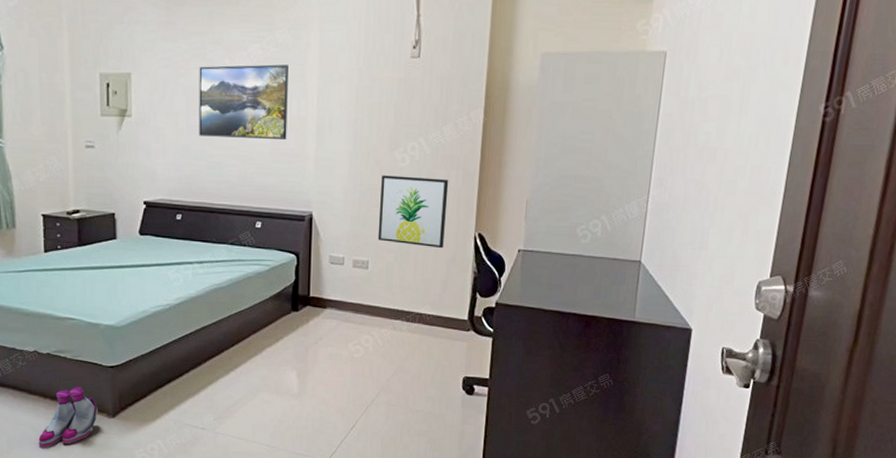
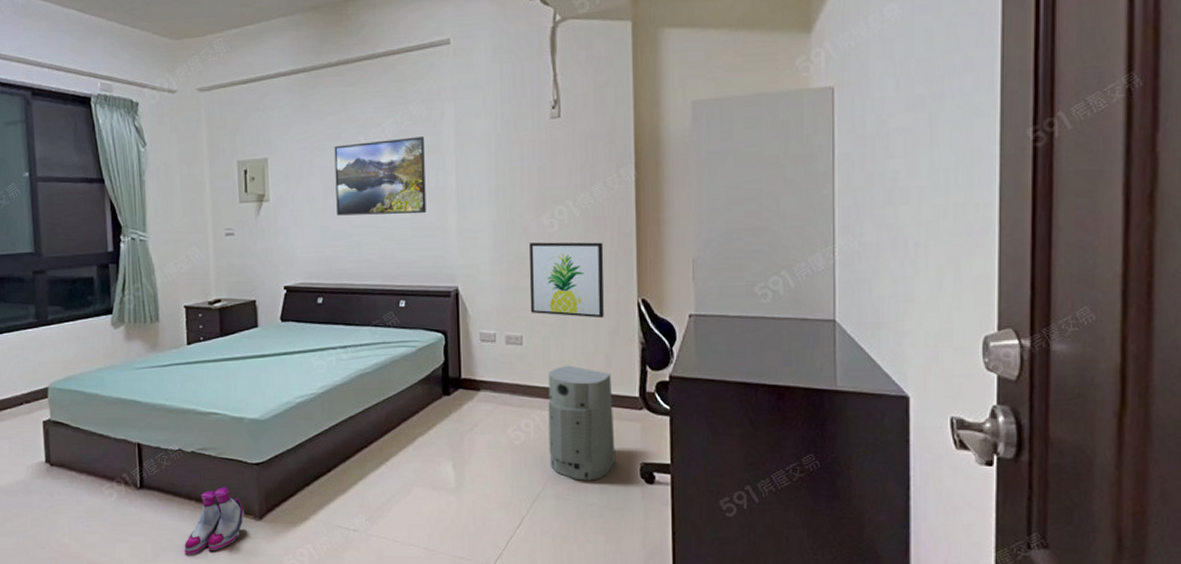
air purifier: none [384,289,445,391] -> present [548,365,616,481]

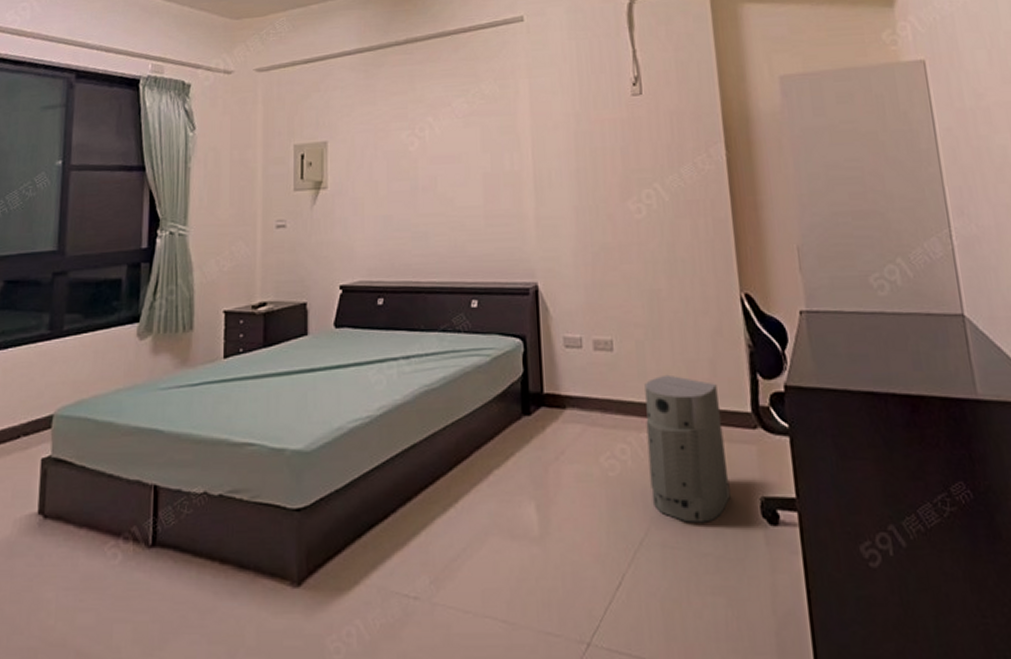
boots: present [184,486,244,556] -> none [200,540,279,640]
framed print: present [334,137,427,216] -> none [400,116,501,204]
wall art: present [529,242,604,319] -> none [616,229,704,318]

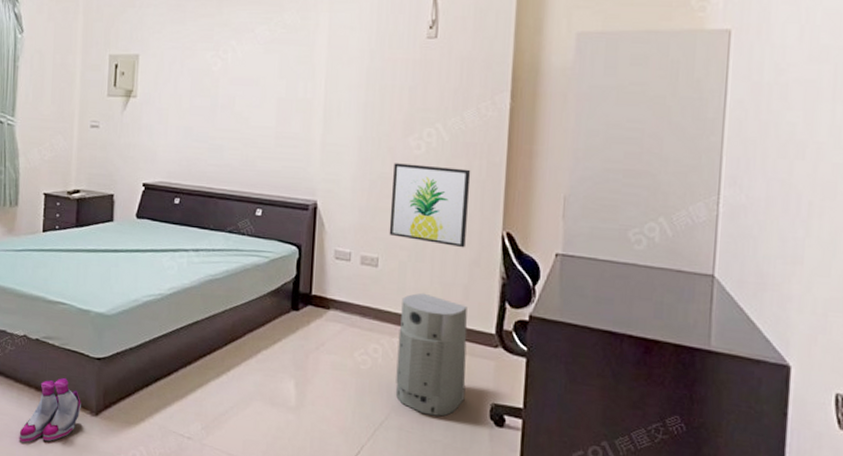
boots: none [200,540,279,640] -> present [19,377,81,443]
wall art: none [616,229,704,318] -> present [389,163,471,248]

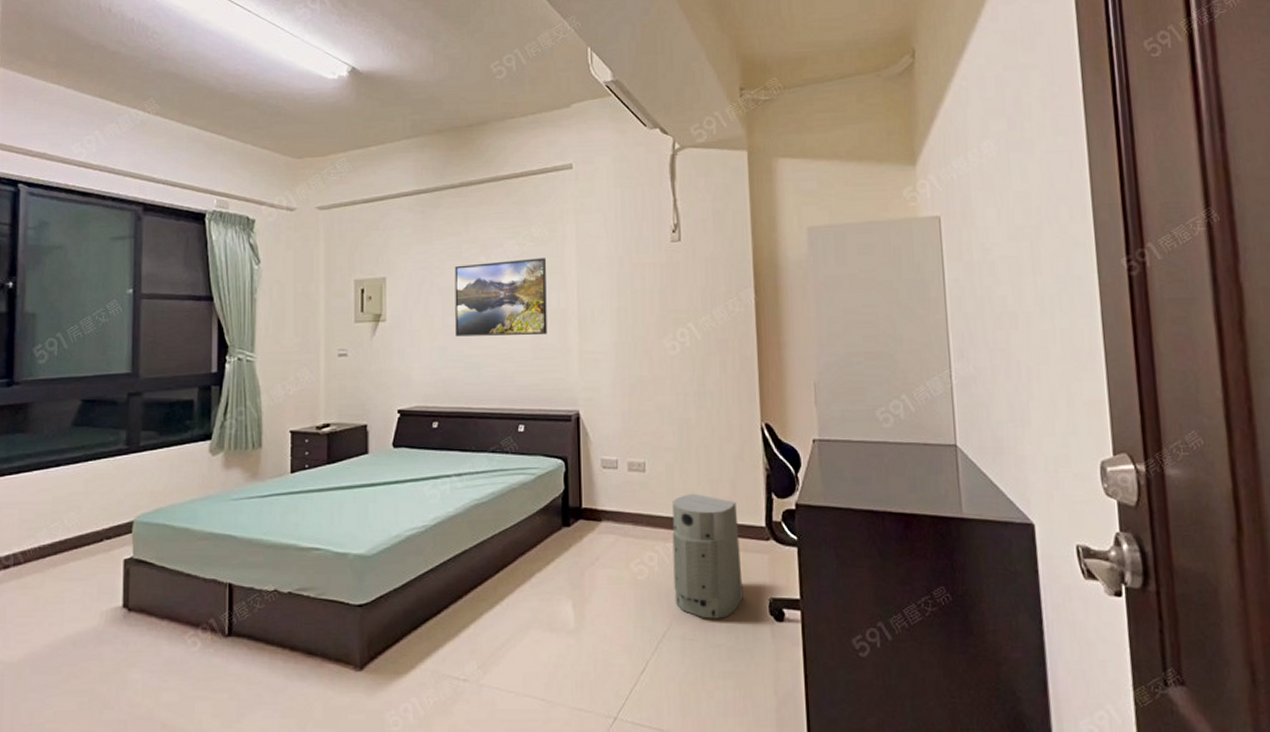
boots: present [19,377,81,443] -> none [273,631,343,714]
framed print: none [202,45,296,123] -> present [454,258,547,337]
wall art: present [389,163,471,248] -> none [651,364,728,444]

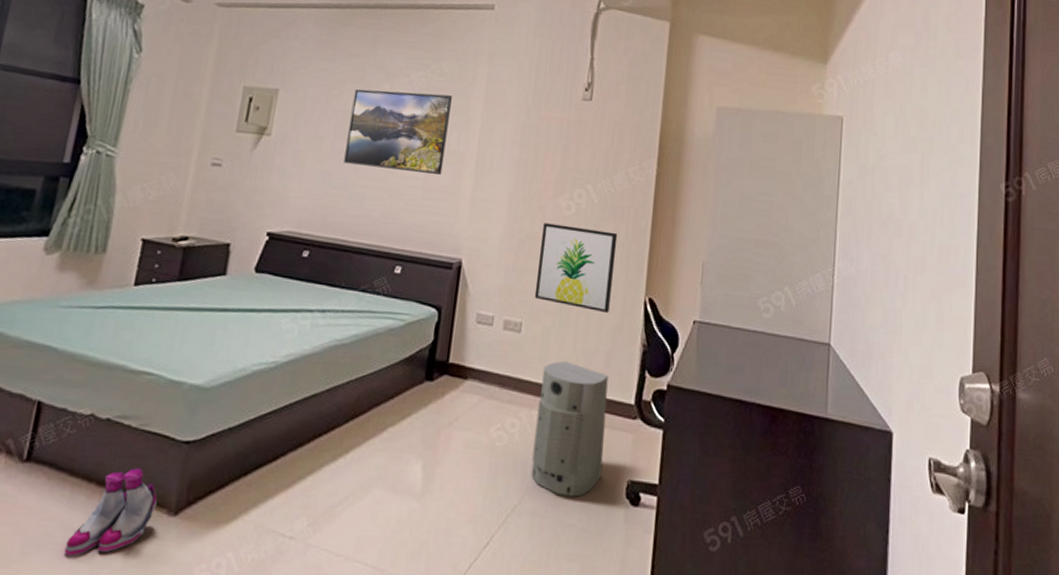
boots: none [273,631,343,714] -> present [64,467,157,557]
wall art: none [651,364,728,444] -> present [534,223,618,314]

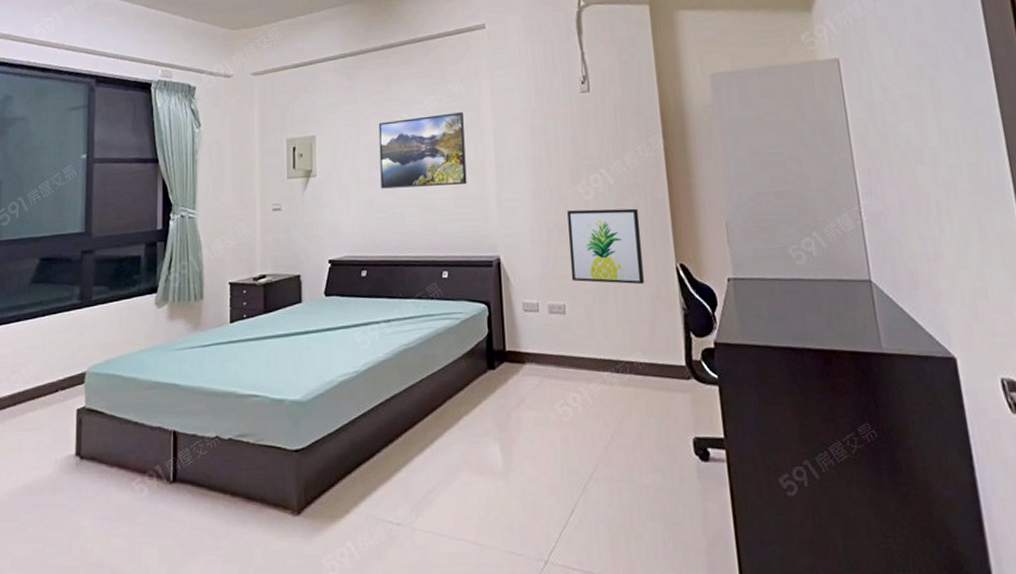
boots: present [64,467,157,557] -> none [216,477,281,560]
air purifier: present [531,360,609,497] -> none [593,334,668,460]

